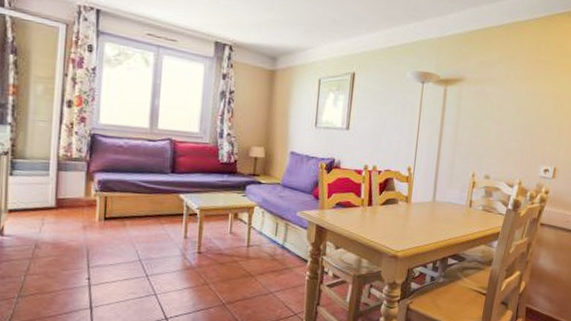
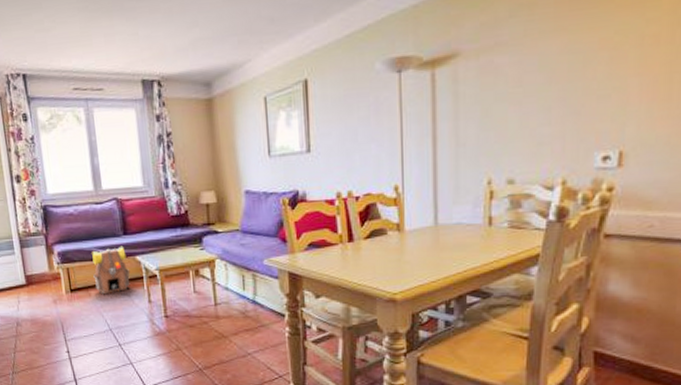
backpack: none [132,183,172,227] -> present [92,246,131,295]

